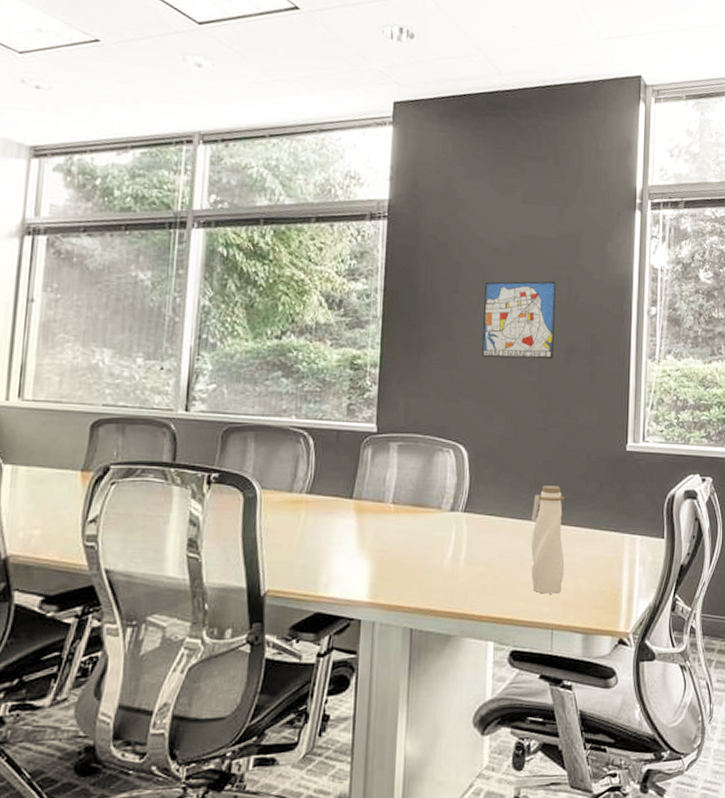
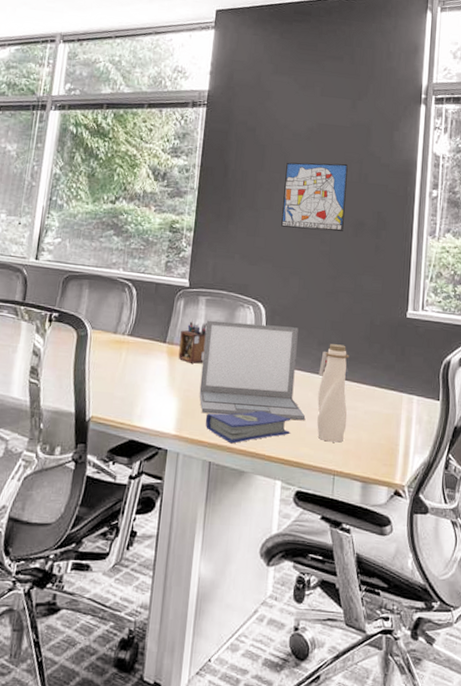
desk organizer: none [368,471,401,520] -> present [178,321,207,364]
laptop: none [395,469,519,575] -> present [199,320,306,421]
hardcover book: none [403,566,502,606] -> present [205,410,291,444]

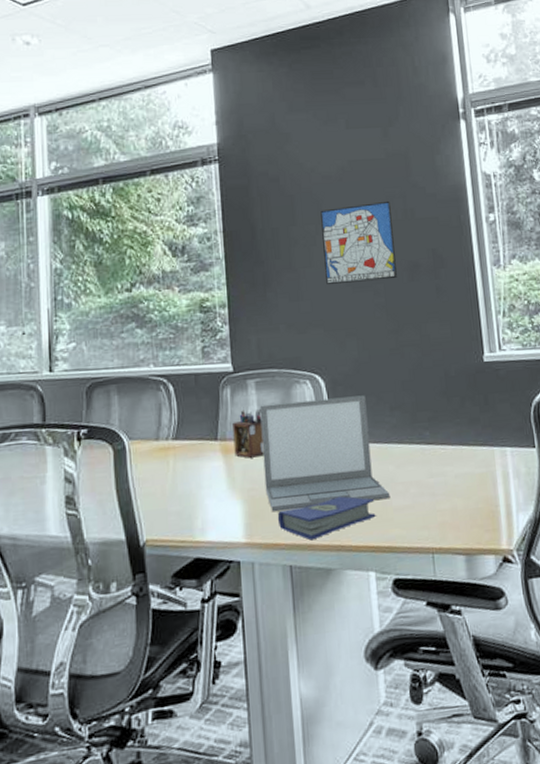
water bottle: present [317,344,349,443] -> none [396,405,438,518]

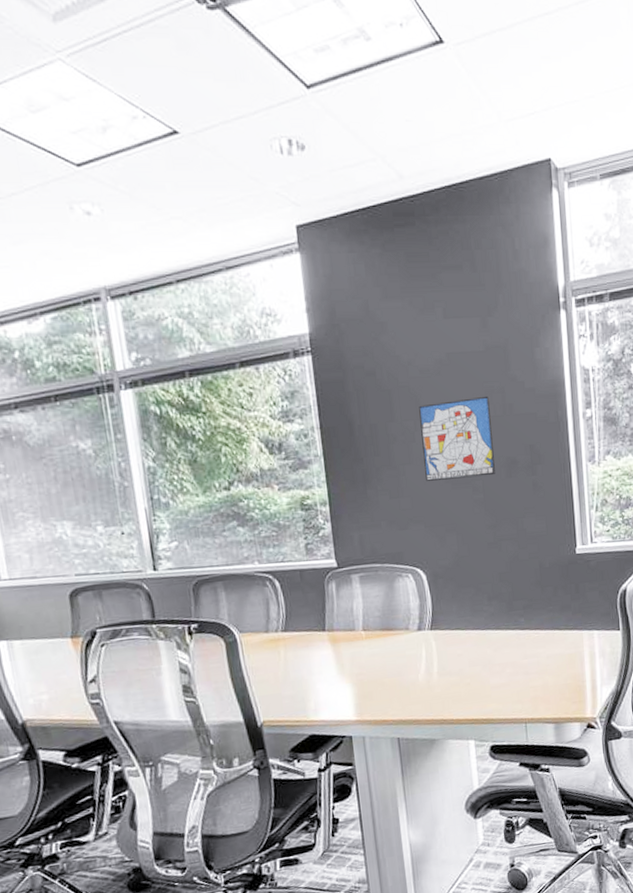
desk organizer: present [232,409,264,458] -> none [339,602,371,646]
laptop: present [259,395,391,512] -> none [364,587,488,693]
hardcover book: present [277,496,376,541] -> none [384,677,475,716]

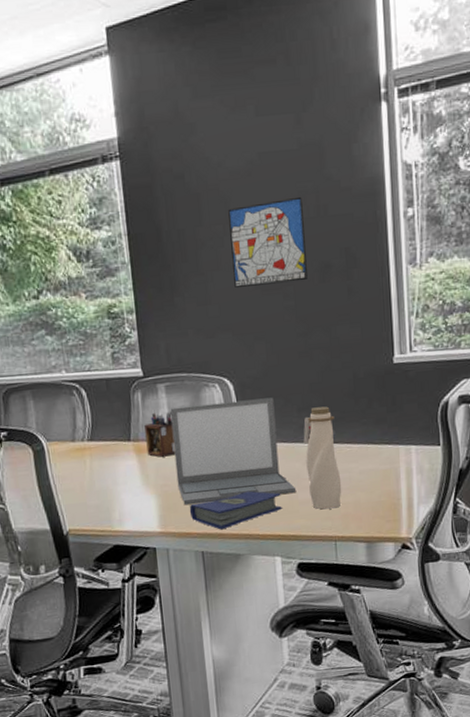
desk organizer: none [339,602,371,646] -> present [144,412,176,457]
laptop: none [364,587,488,693] -> present [170,397,297,506]
hardcover book: none [384,677,475,716] -> present [189,491,282,530]
water bottle: none [493,595,531,694] -> present [303,406,342,510]

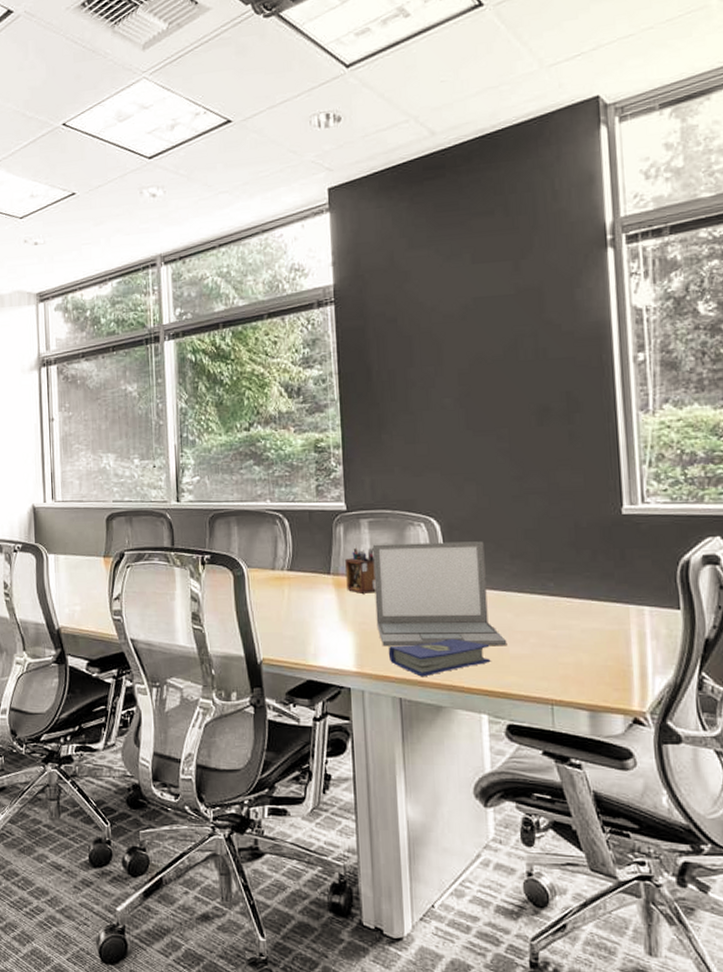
wall art: present [228,198,308,288] -> none [440,341,524,427]
water bottle: present [303,406,342,510] -> none [516,555,561,668]

